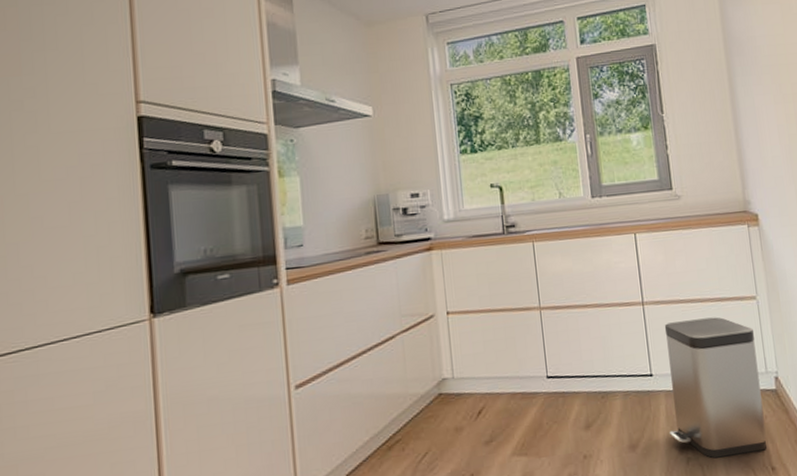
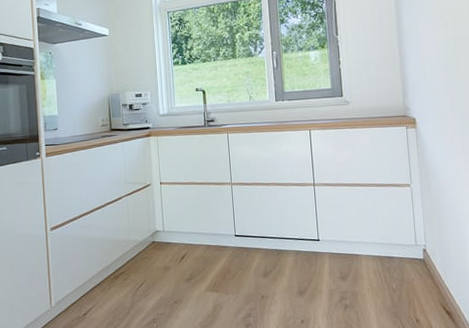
pedal bin: present [664,317,767,459] -> none [331,198,414,308]

